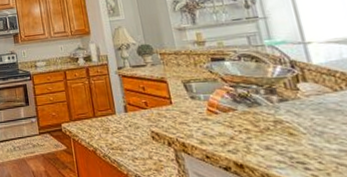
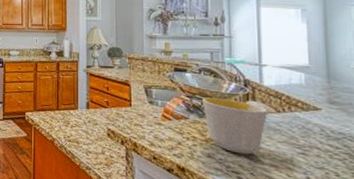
mug: none [248,83,325,142] -> present [202,97,267,155]

